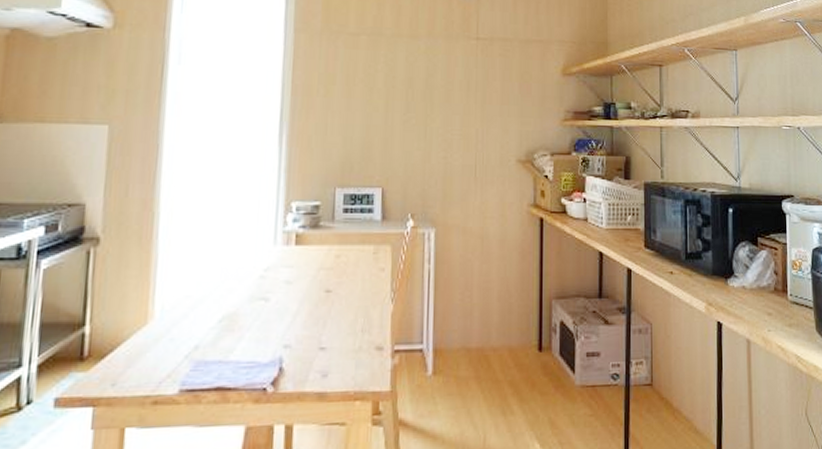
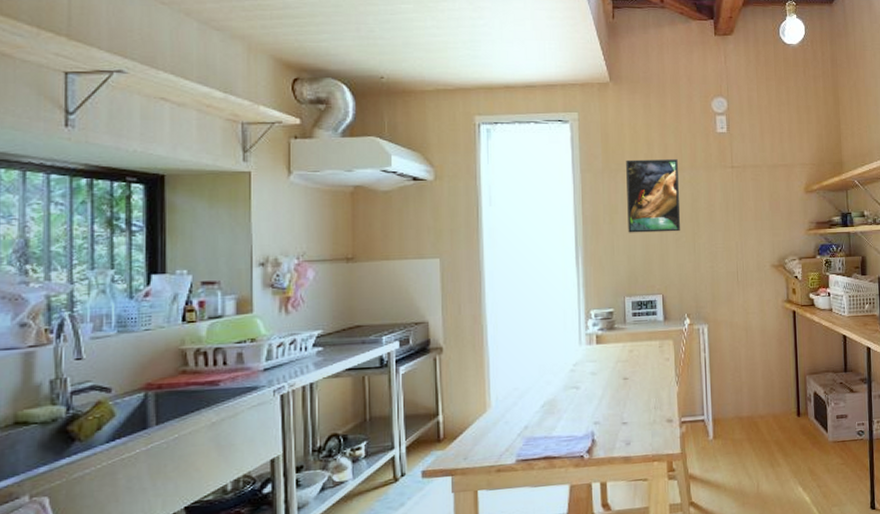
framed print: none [346,21,413,112] -> present [626,159,680,233]

